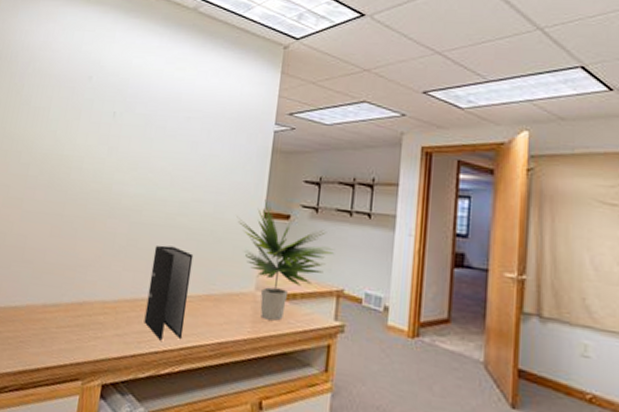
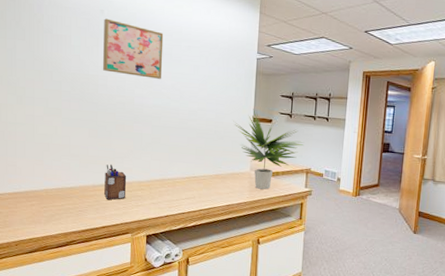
desk organizer: none [55,274,88,328] -> present [104,164,127,200]
wall art: none [79,86,159,160] -> present [102,18,164,79]
binder: present [144,245,194,341] -> none [172,142,204,206]

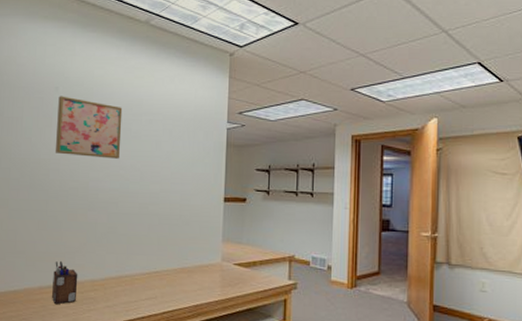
plant: present [233,109,303,190] -> none [201,187,284,284]

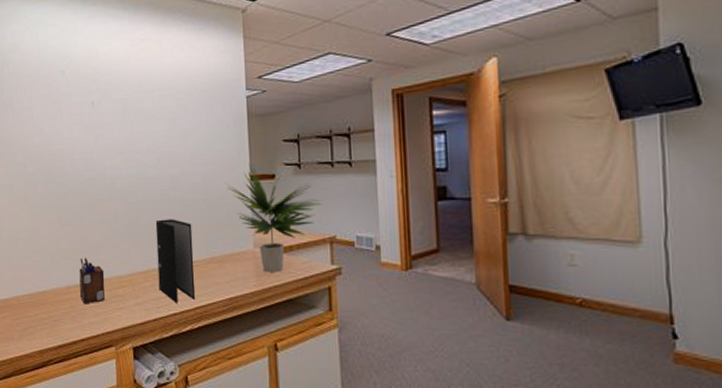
wall art: present [55,96,123,159] -> none [66,79,134,144]
binder: none [129,230,167,308] -> present [155,219,196,304]
plant: none [201,187,284,284] -> present [225,163,321,272]

